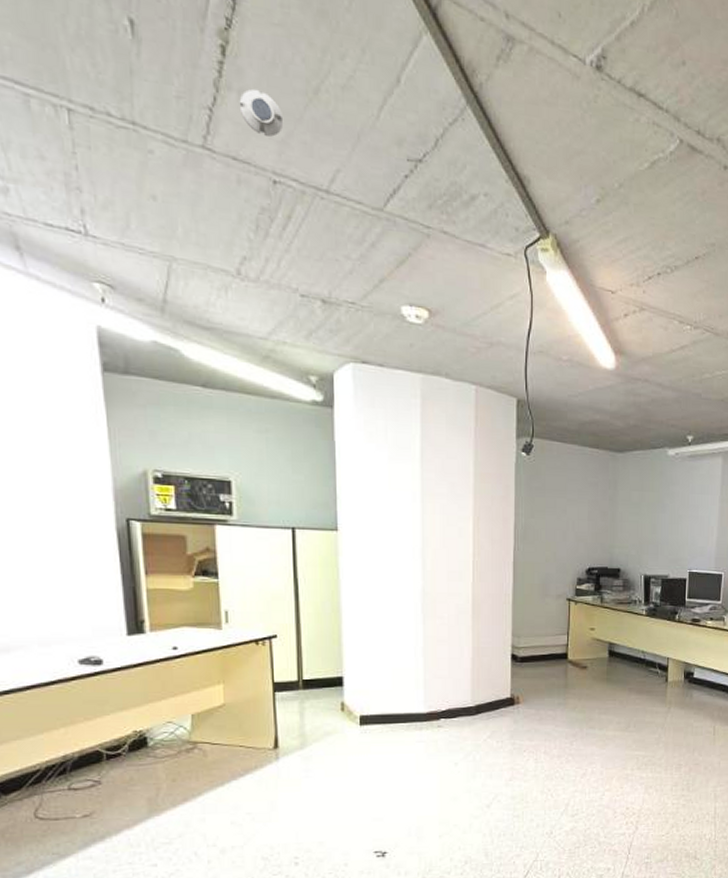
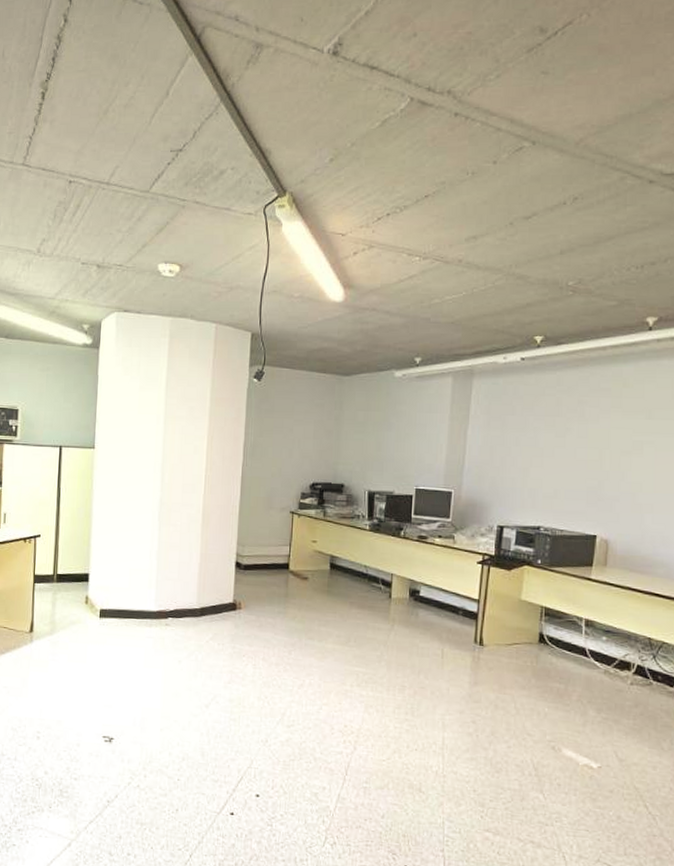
smoke detector: present [239,89,283,137] -> none [50,118,80,150]

